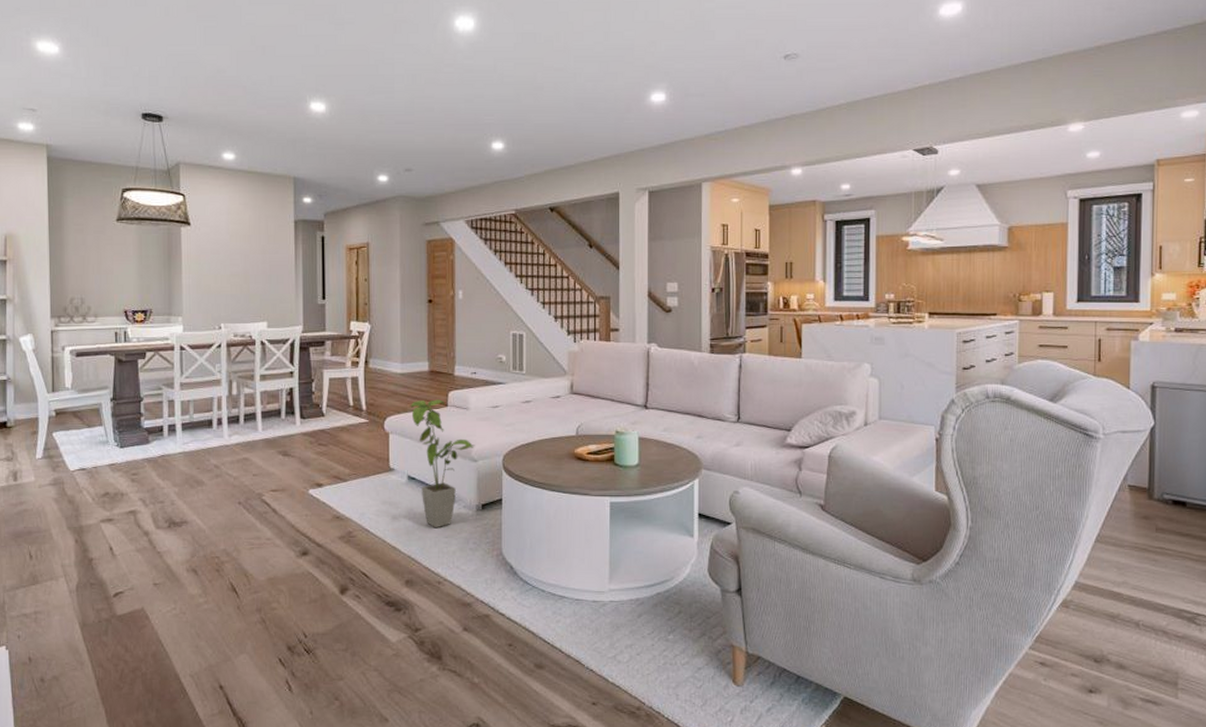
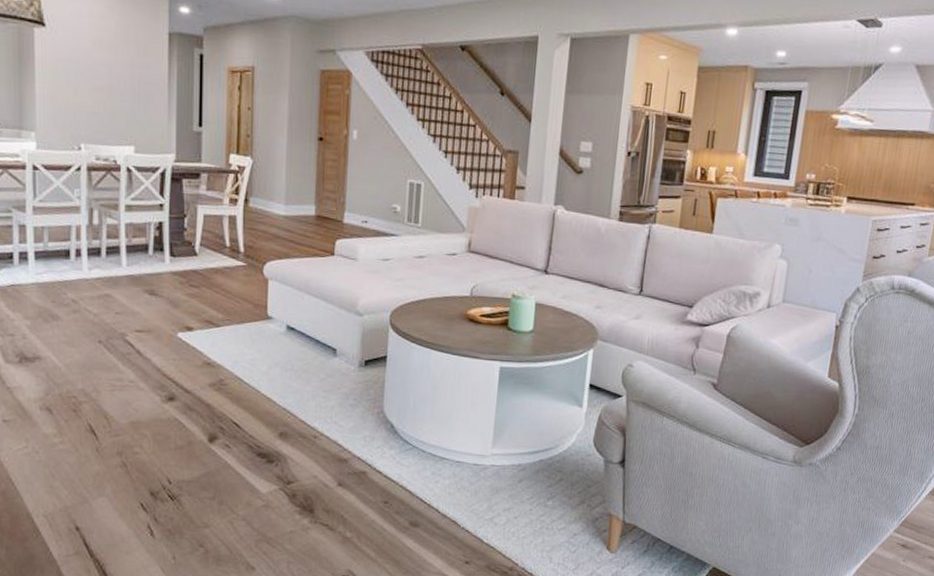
house plant: present [410,399,475,528] -> none [293,246,362,382]

